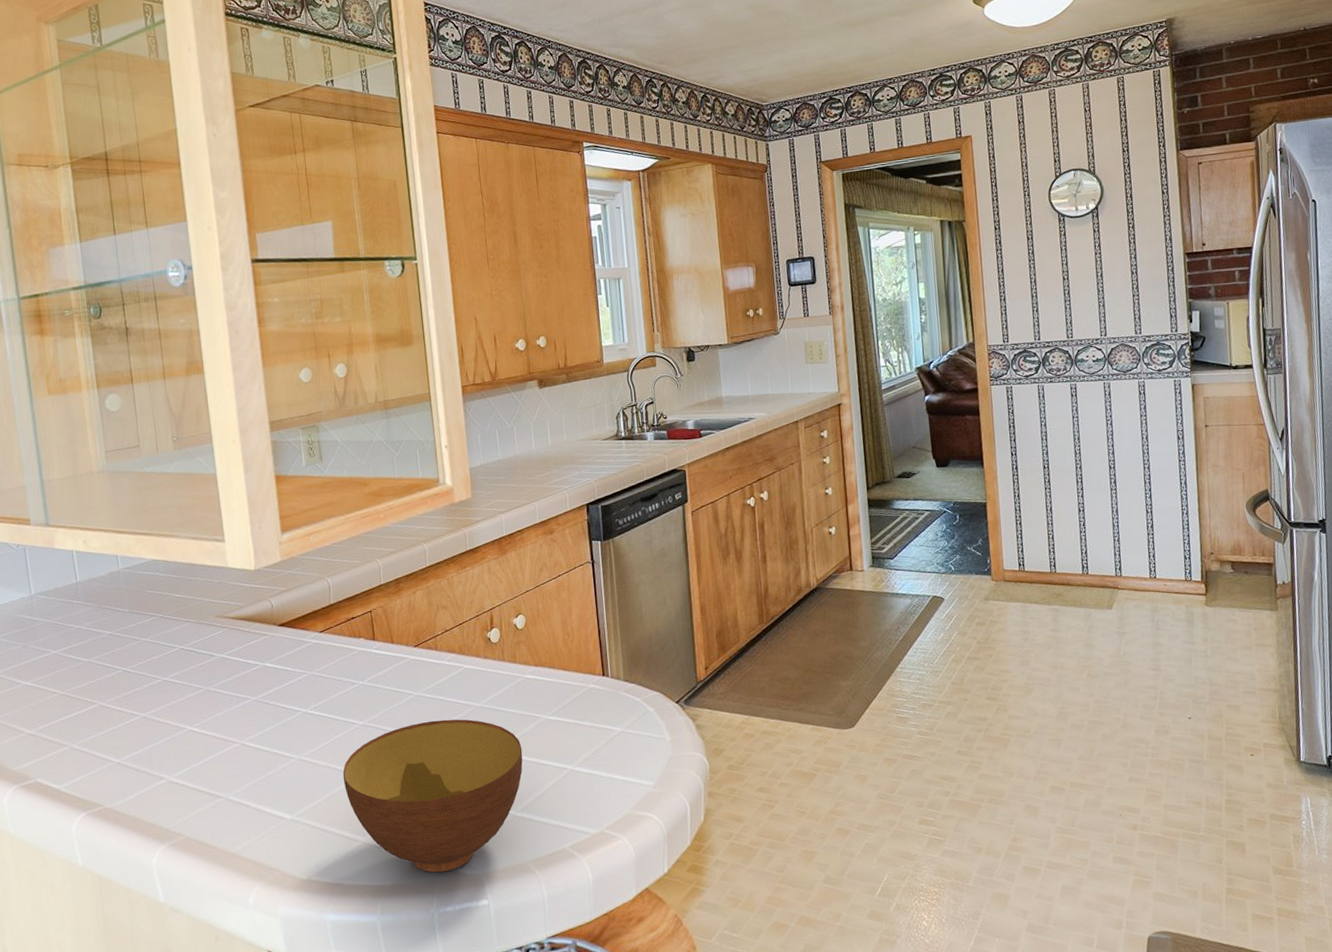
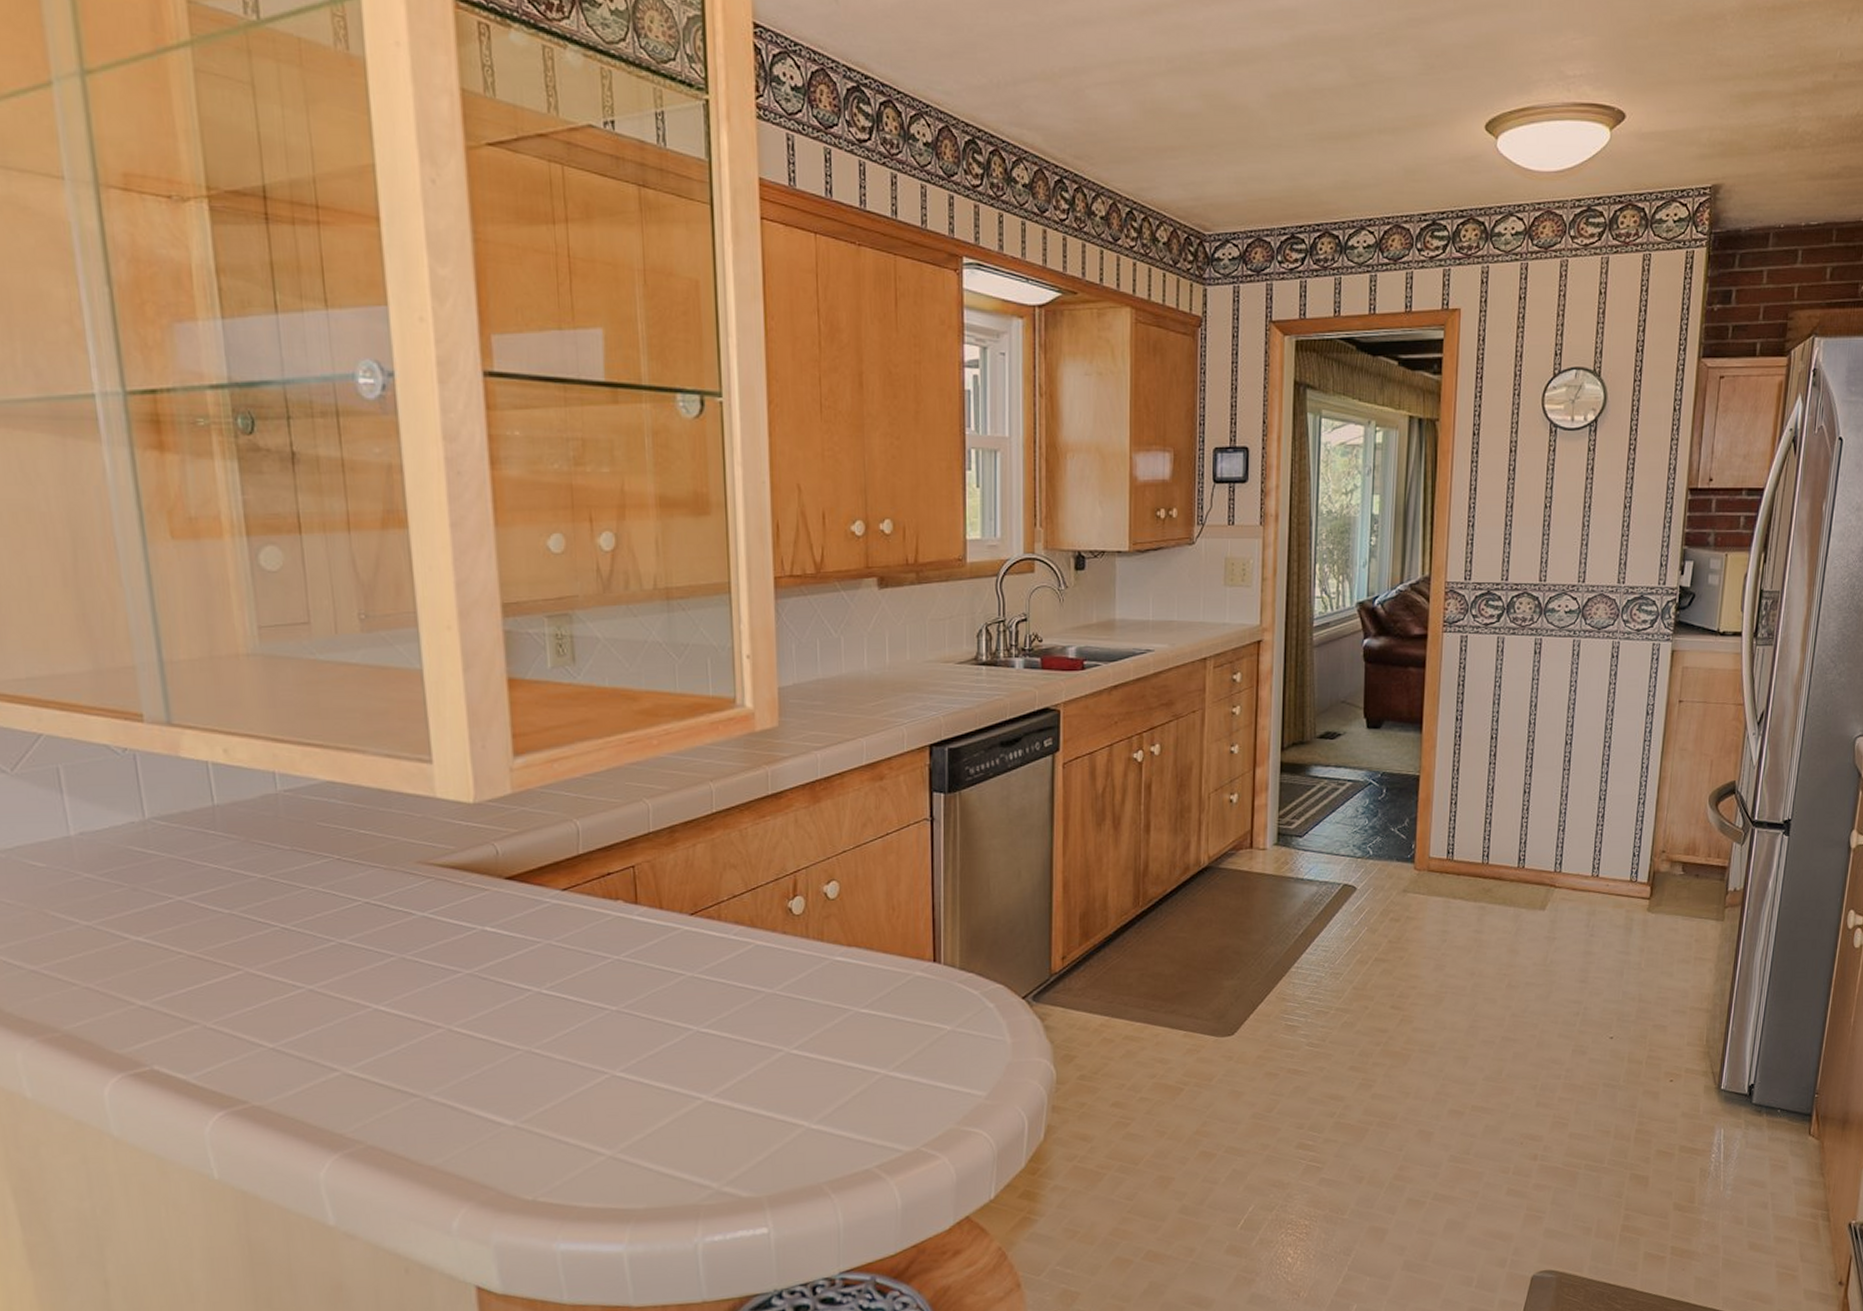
bowl: present [342,719,523,873] -> none [585,1007,824,1195]

